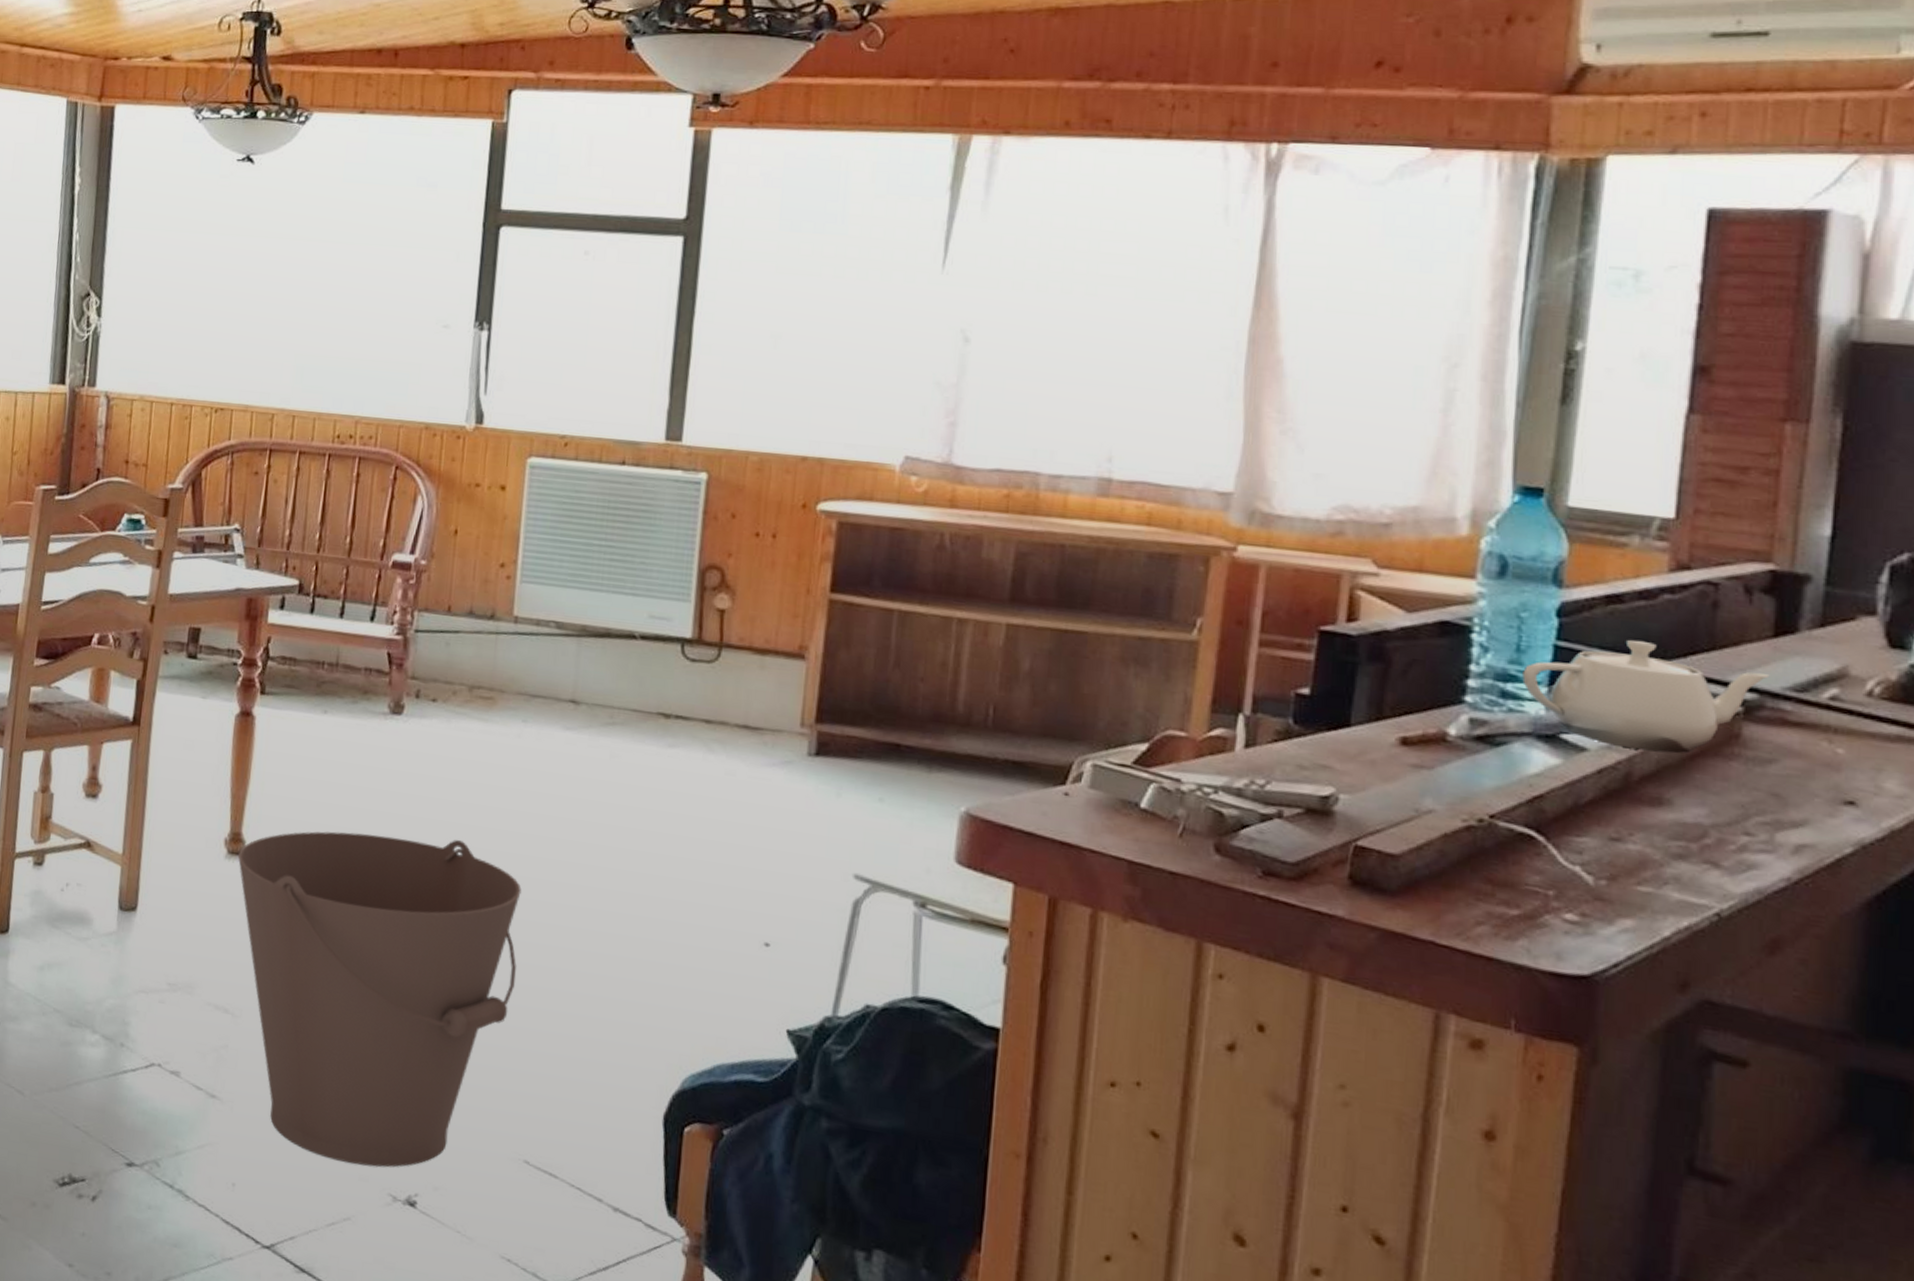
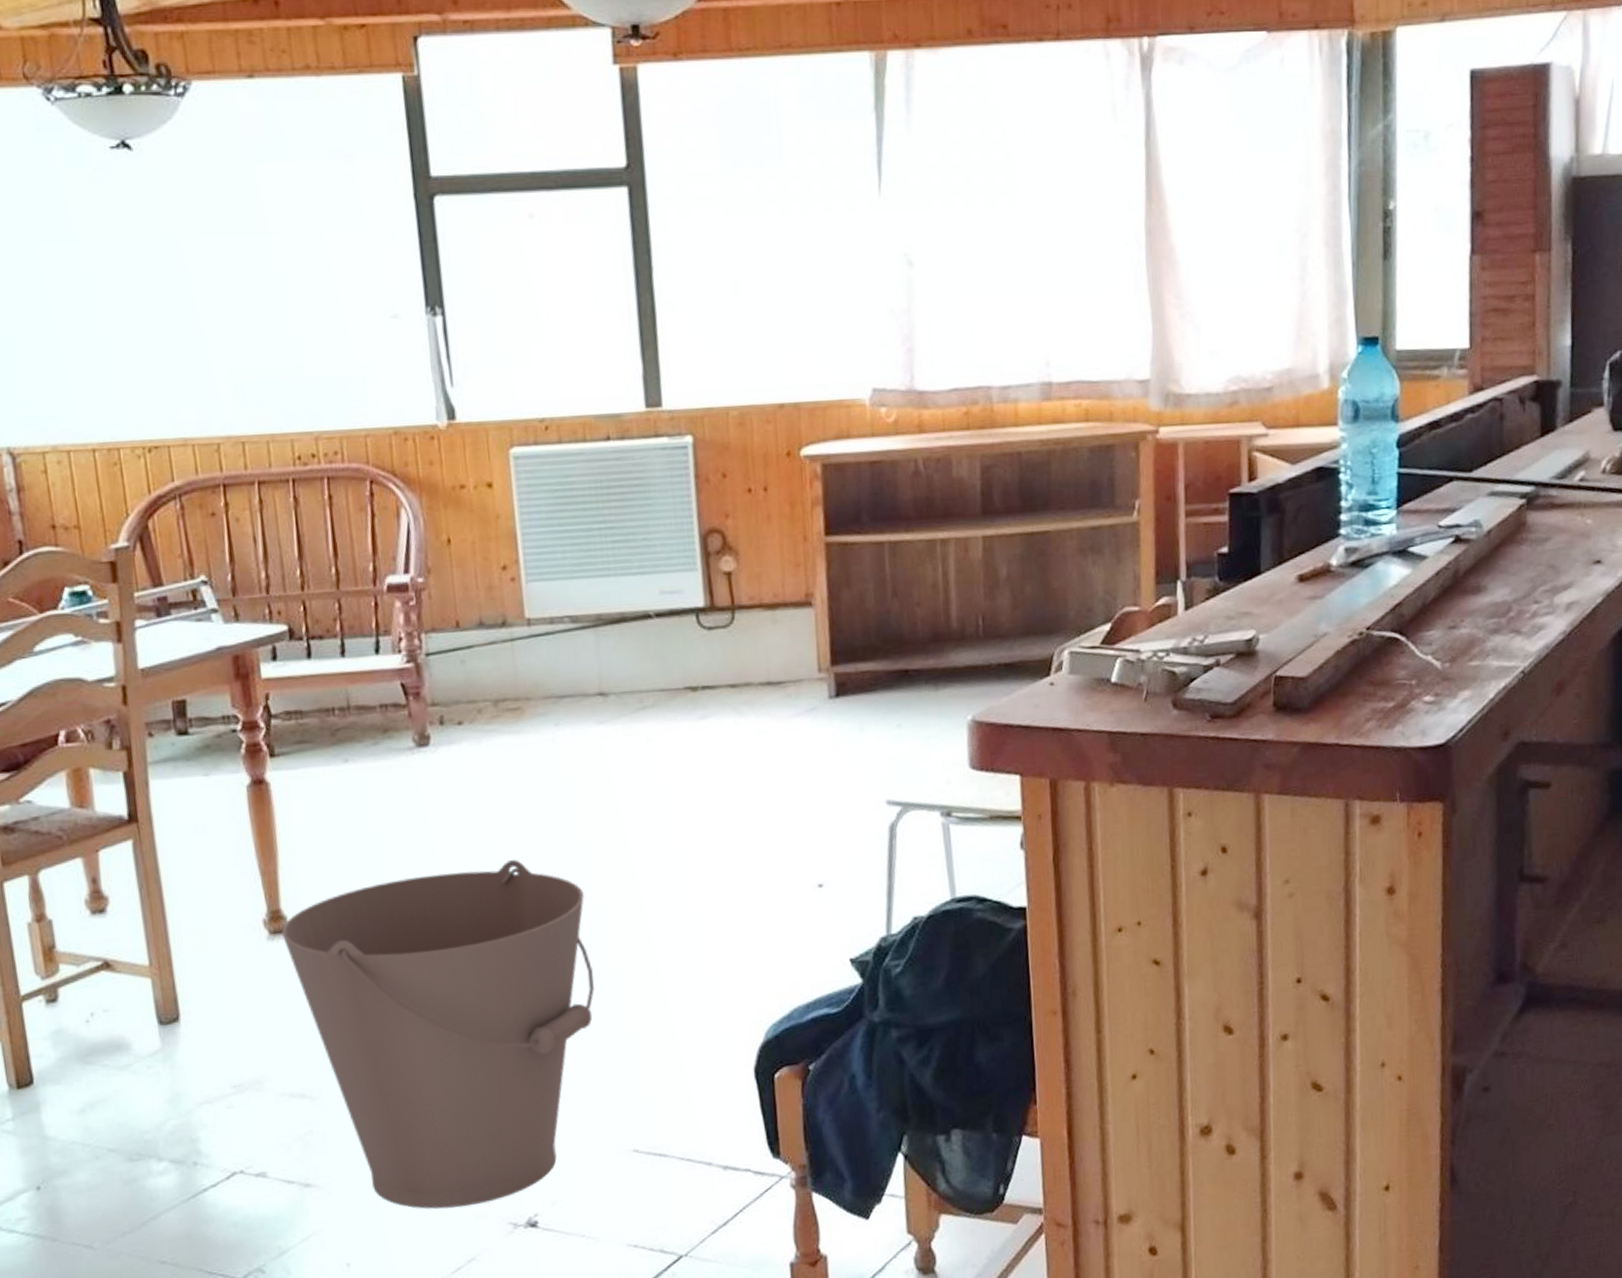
teapot: present [1522,639,1770,754] -> none [1378,457,1541,550]

